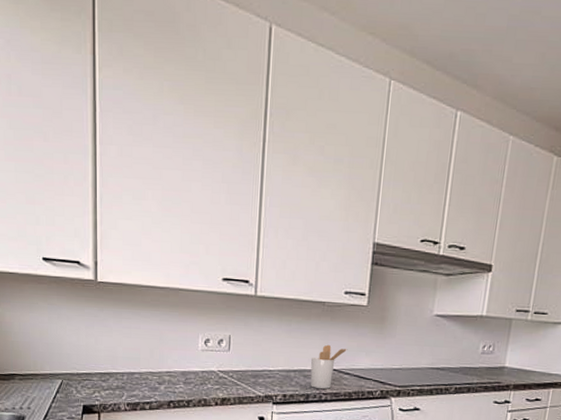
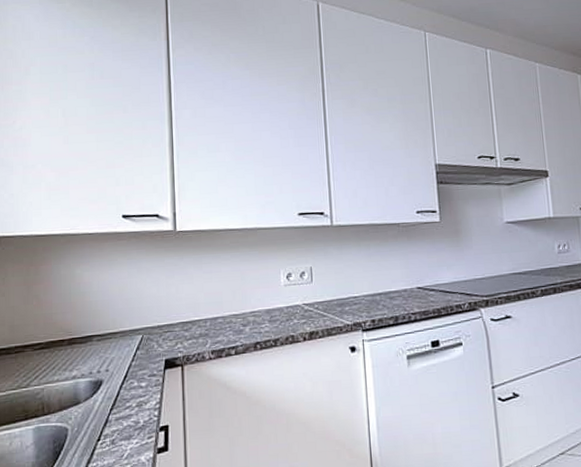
utensil holder: present [310,344,348,389] -> none [394,263,429,309]

